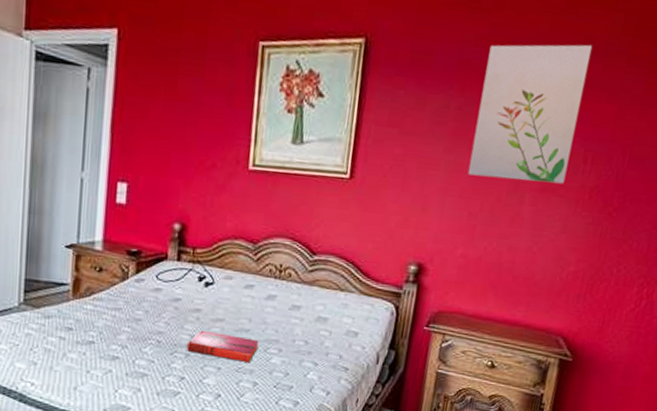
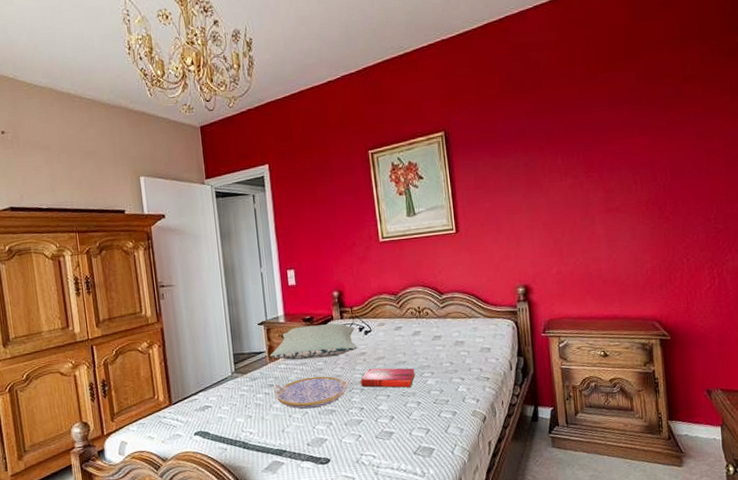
serving tray: none [71,327,173,368] -> present [273,376,350,409]
pillow: none [75,260,193,307] -> present [270,323,358,360]
wall art: present [467,44,593,184] -> none [538,98,624,211]

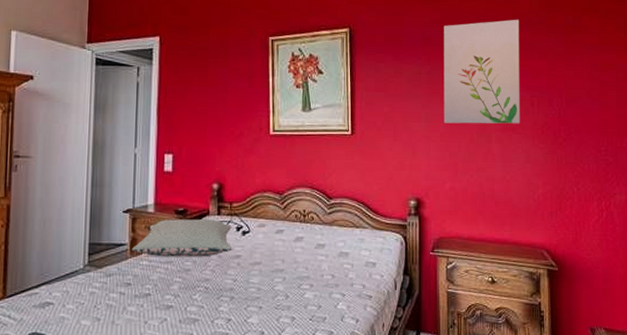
serving tray: present [273,376,350,409] -> none [130,278,219,315]
hardback book: present [361,368,415,388] -> none [231,274,293,300]
wall art: none [538,98,624,211] -> present [443,19,520,124]

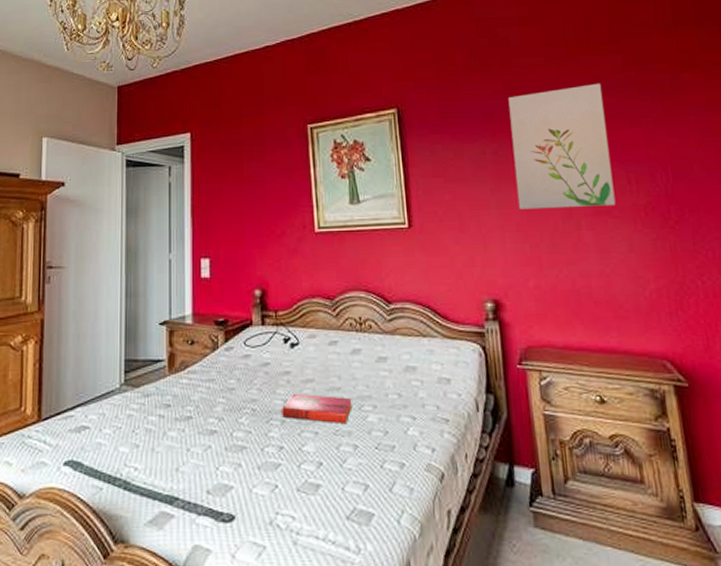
pillow: present [132,219,233,257] -> none [170,330,281,374]
hardback book: none [231,274,293,300] -> present [282,393,352,425]

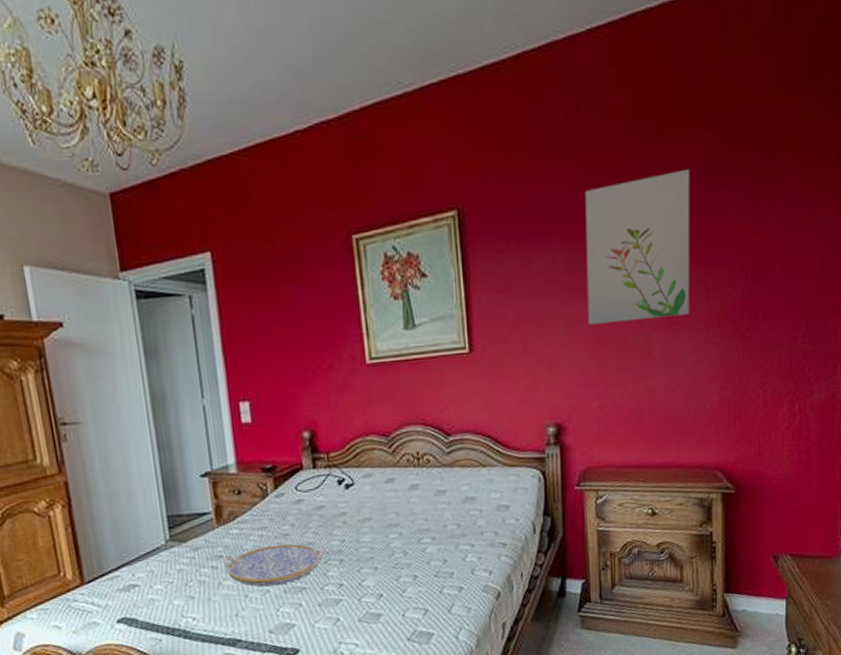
serving tray: none [170,398,267,442] -> present [223,544,325,587]
hardback book: present [282,393,352,425] -> none [340,532,411,558]

